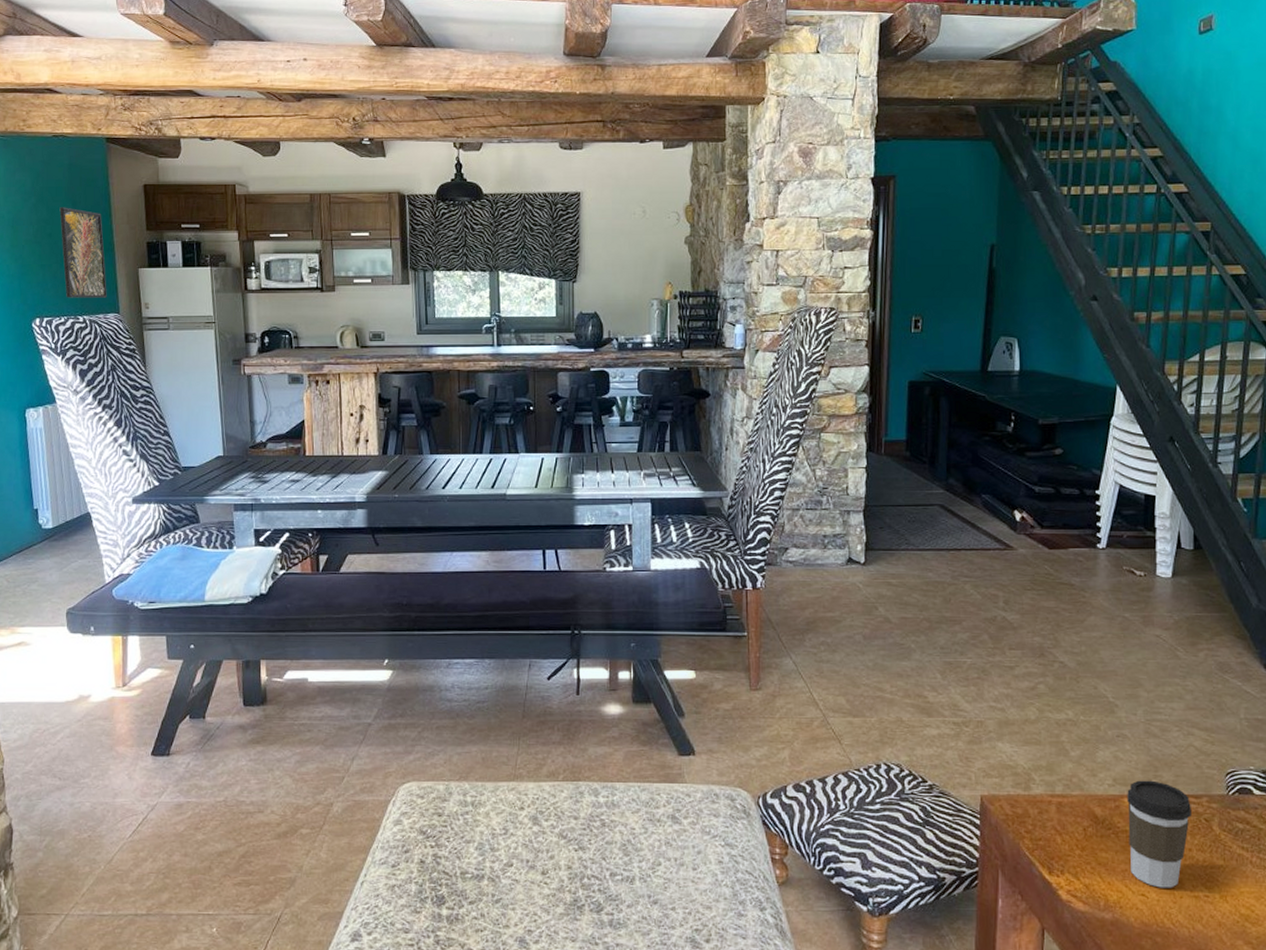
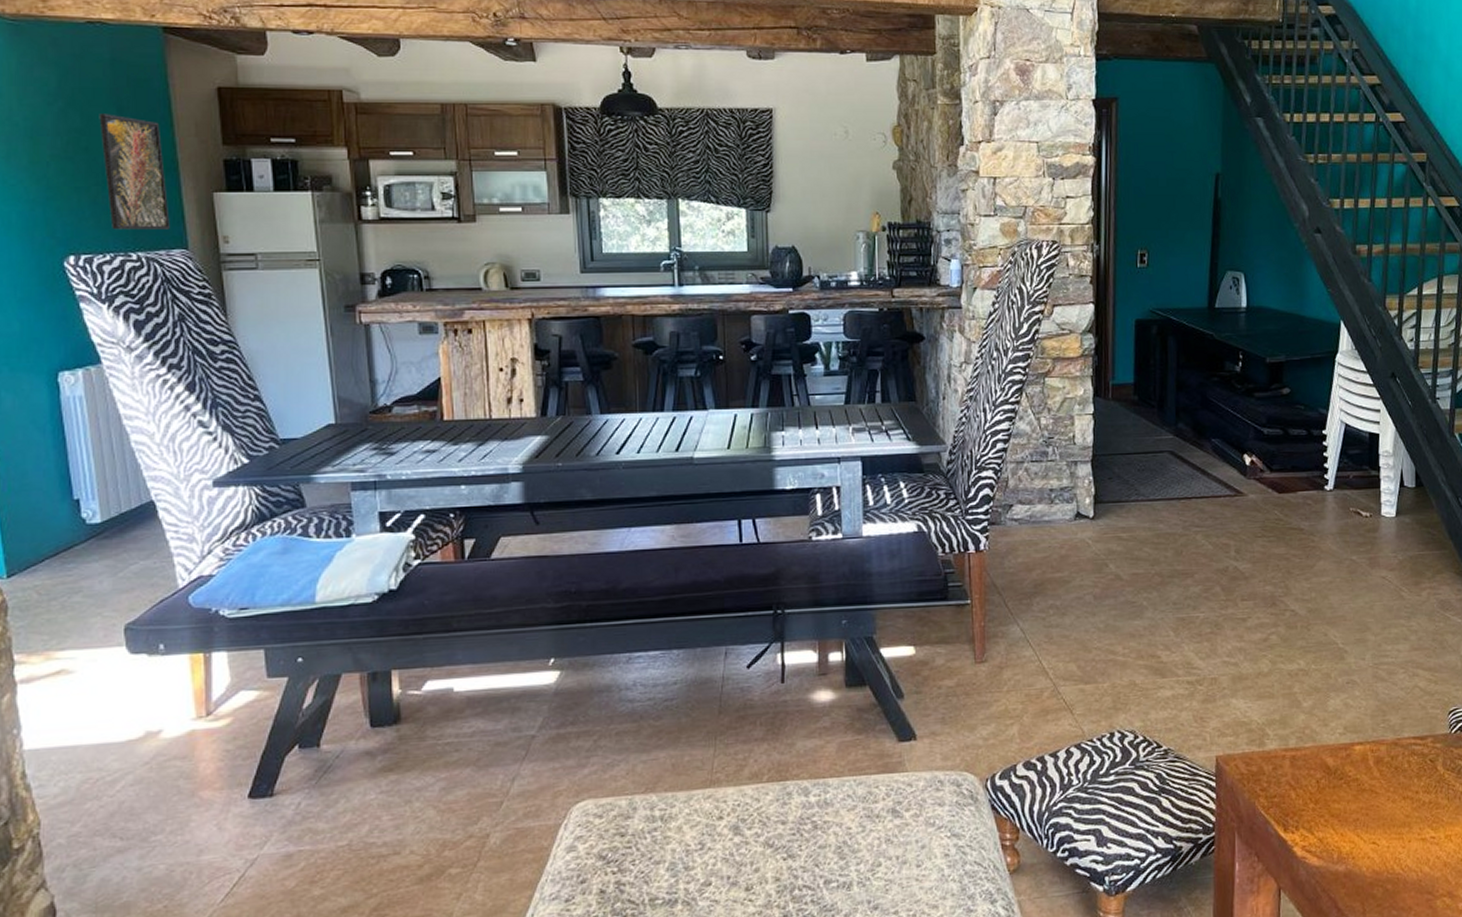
coffee cup: present [1127,780,1192,888] -> none [1357,725,1418,834]

